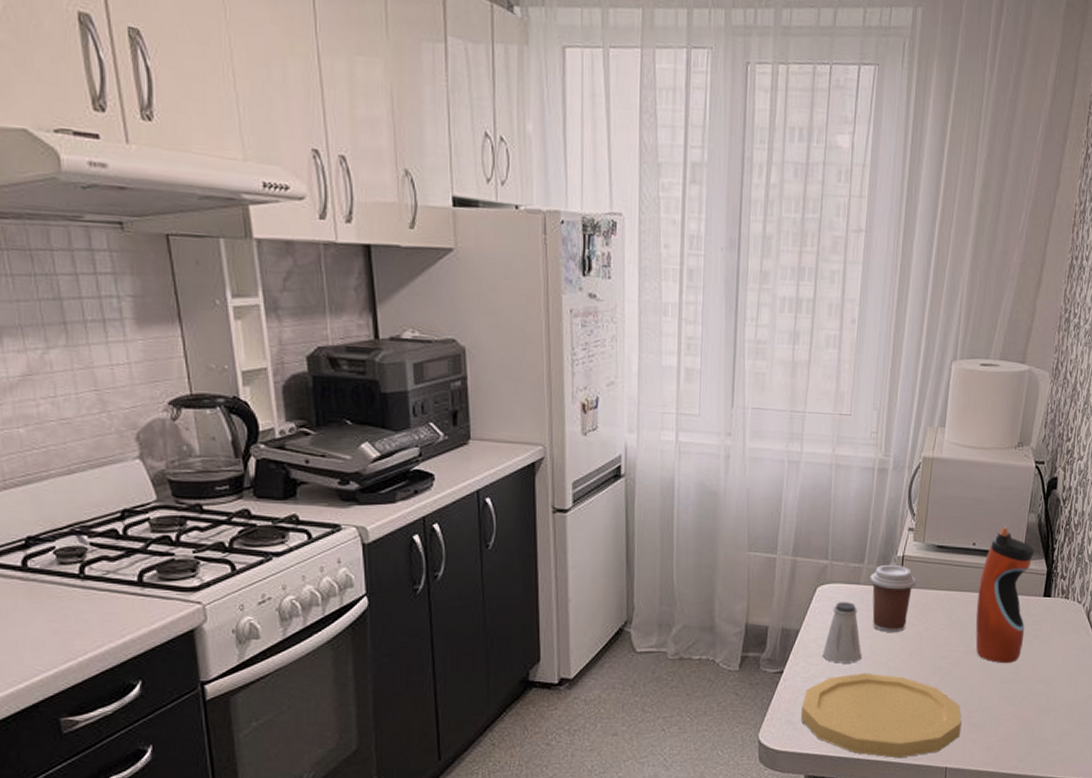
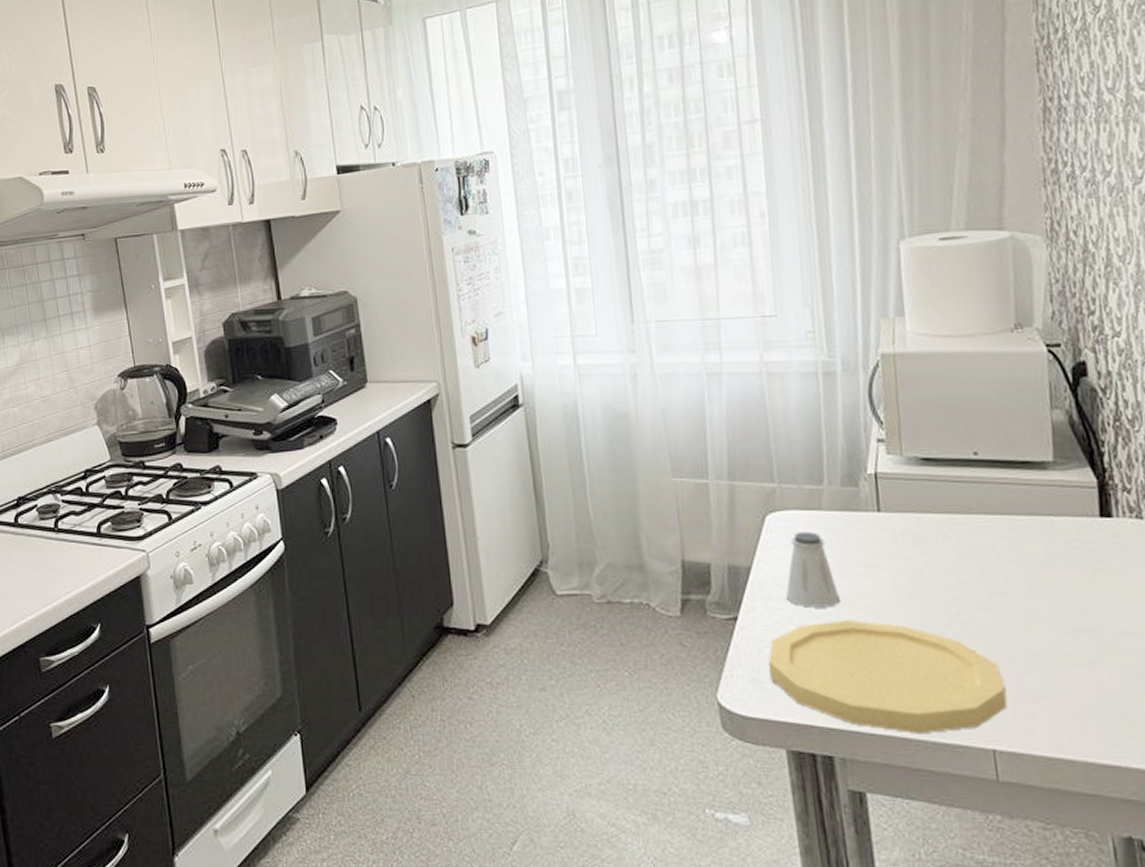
coffee cup: present [870,564,916,632] -> none [834,484,901,568]
water bottle: present [975,527,1035,664] -> none [993,429,1082,609]

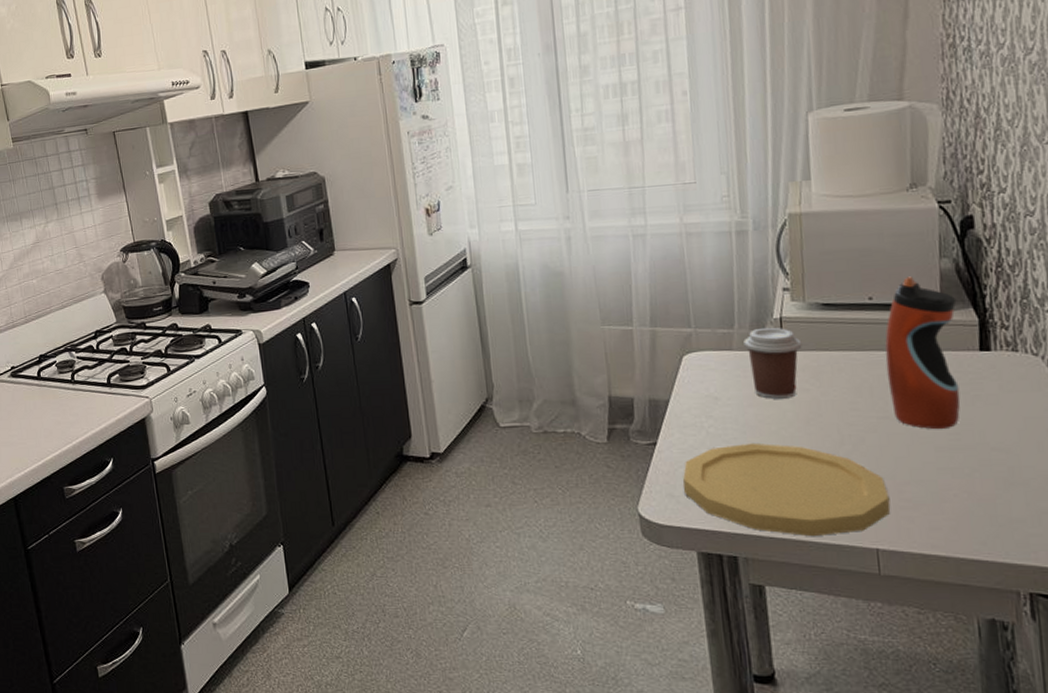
saltshaker: present [786,532,841,608] -> none [699,369,747,434]
coffee cup: none [834,484,901,568] -> present [743,327,802,399]
water bottle: none [993,429,1082,609] -> present [885,276,961,430]

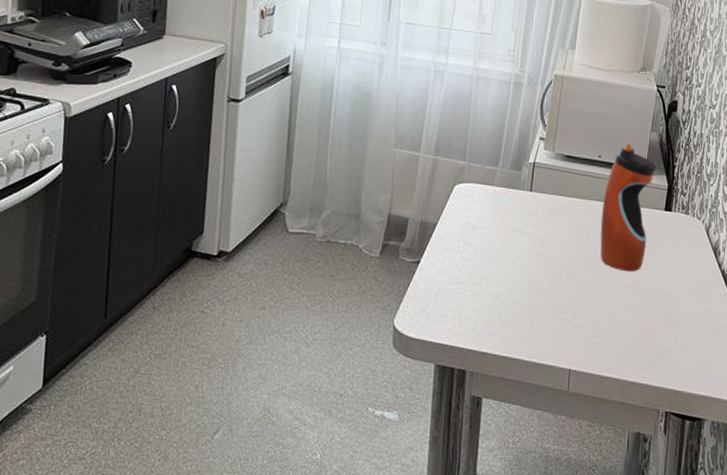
plate: present [683,443,891,537] -> none [434,269,586,356]
coffee cup: present [743,327,802,399] -> none [503,169,546,233]

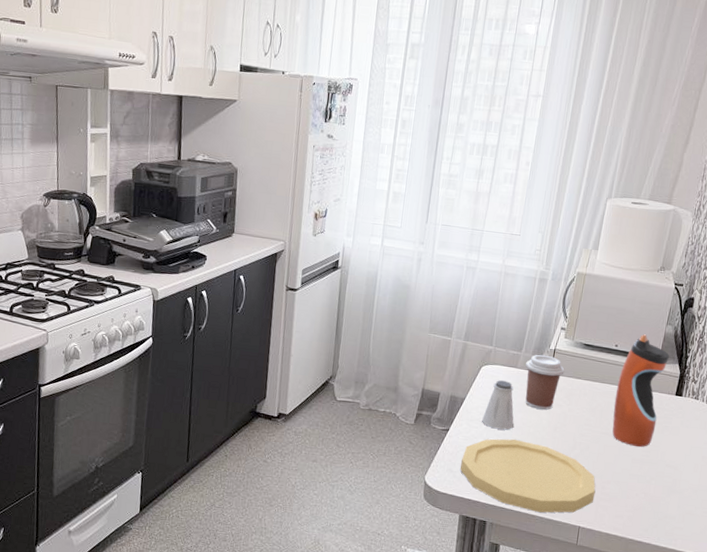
plate: none [434,269,586,356] -> present [460,438,596,513]
saltshaker: none [457,200,493,259] -> present [482,380,514,430]
coffee cup: none [503,169,546,233] -> present [525,354,565,410]

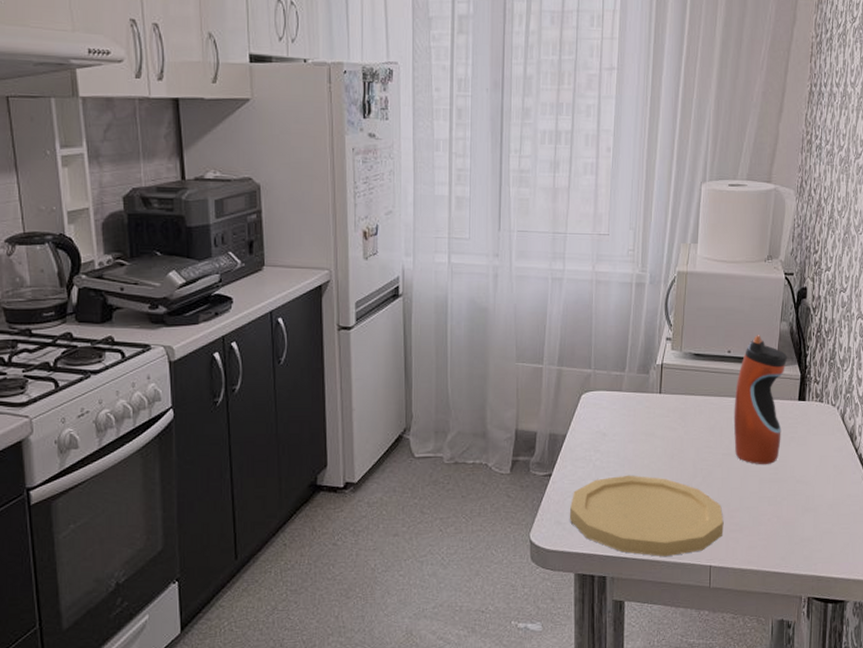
saltshaker: present [482,380,514,430] -> none [589,408,626,466]
coffee cup: present [525,354,565,410] -> none [631,372,675,436]

